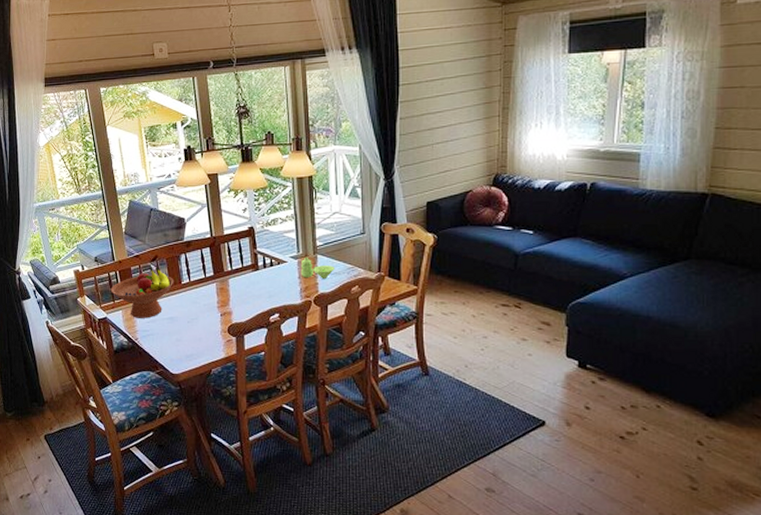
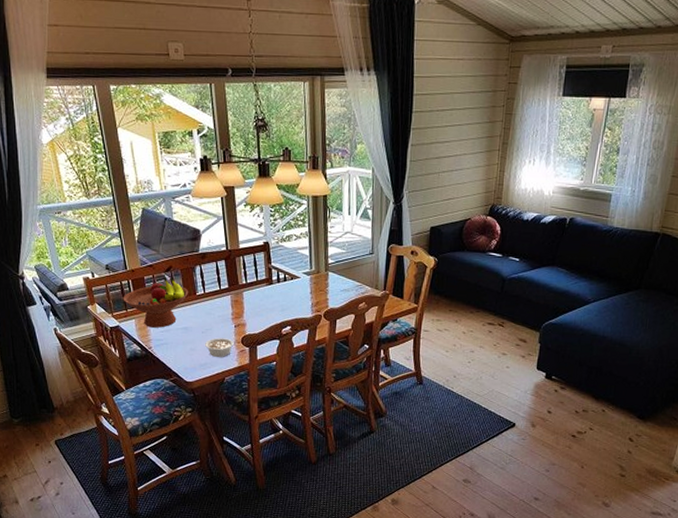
legume: none [190,327,220,348] -> present [204,338,234,357]
condiment set: present [300,258,334,279] -> none [312,274,344,295]

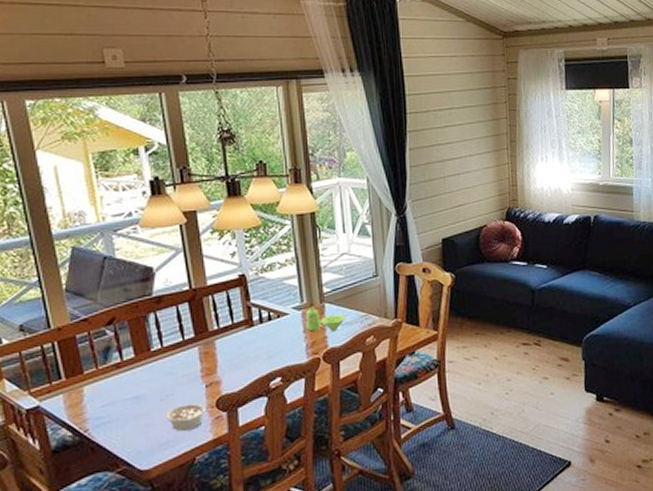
fruit bowl: present [123,277,189,328] -> none [44,332,140,403]
condiment set: none [312,274,344,295] -> present [305,307,346,331]

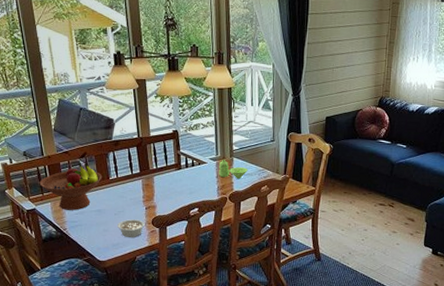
fruit bowl: none [44,332,140,403] -> present [39,163,103,210]

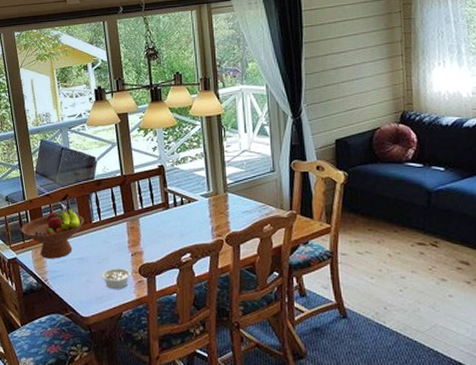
condiment set: present [218,160,248,179] -> none [211,196,246,217]

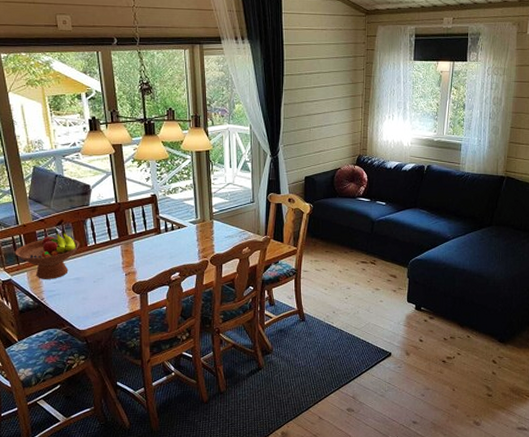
legume: present [100,268,131,289] -> none [96,286,125,305]

